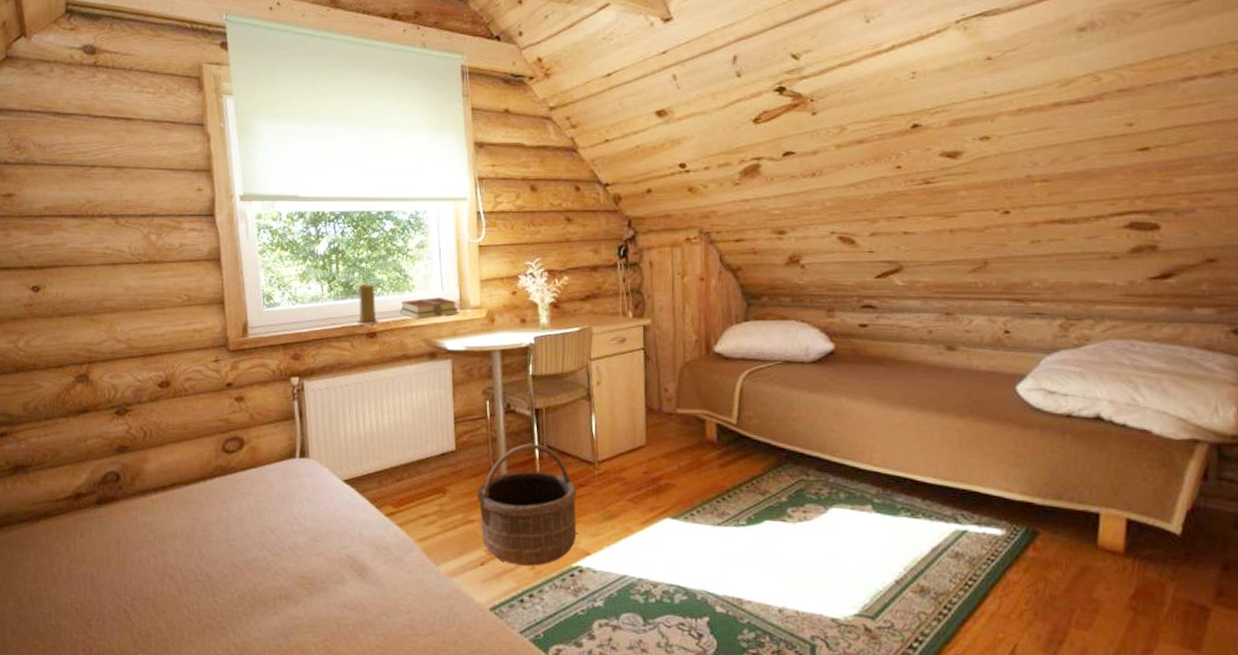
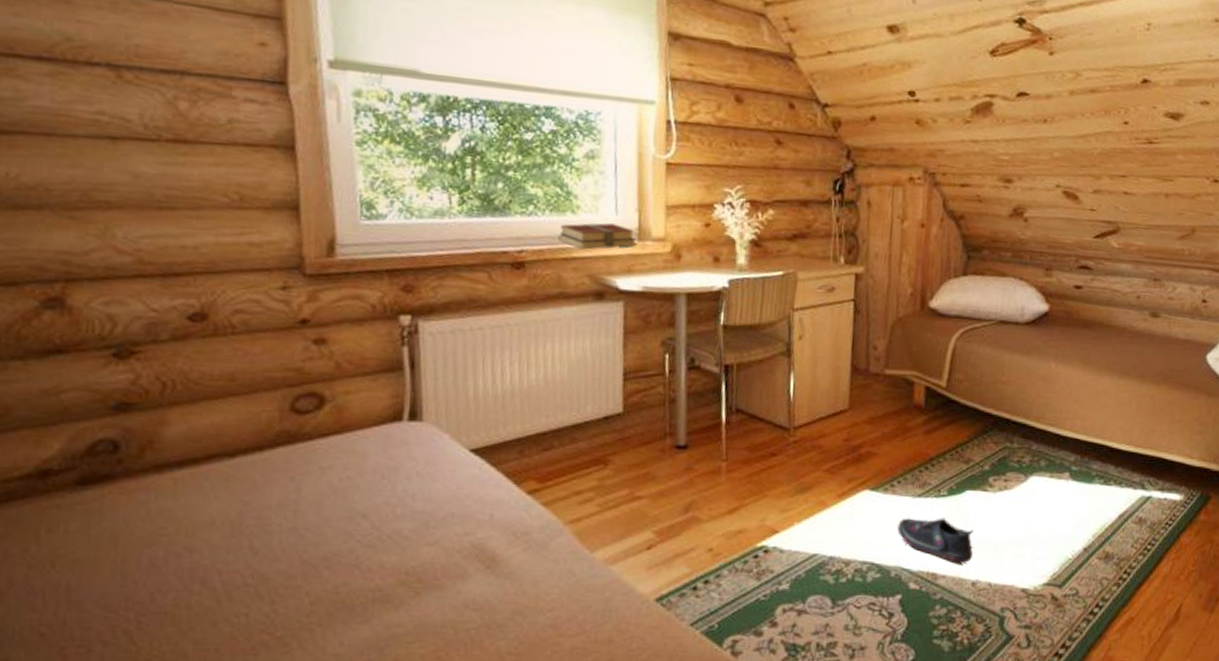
candle: present [356,284,379,326] -> none [497,198,529,253]
basket: present [477,443,577,566] -> none [647,406,768,548]
slipper: none [700,545,777,590] -> present [897,518,973,563]

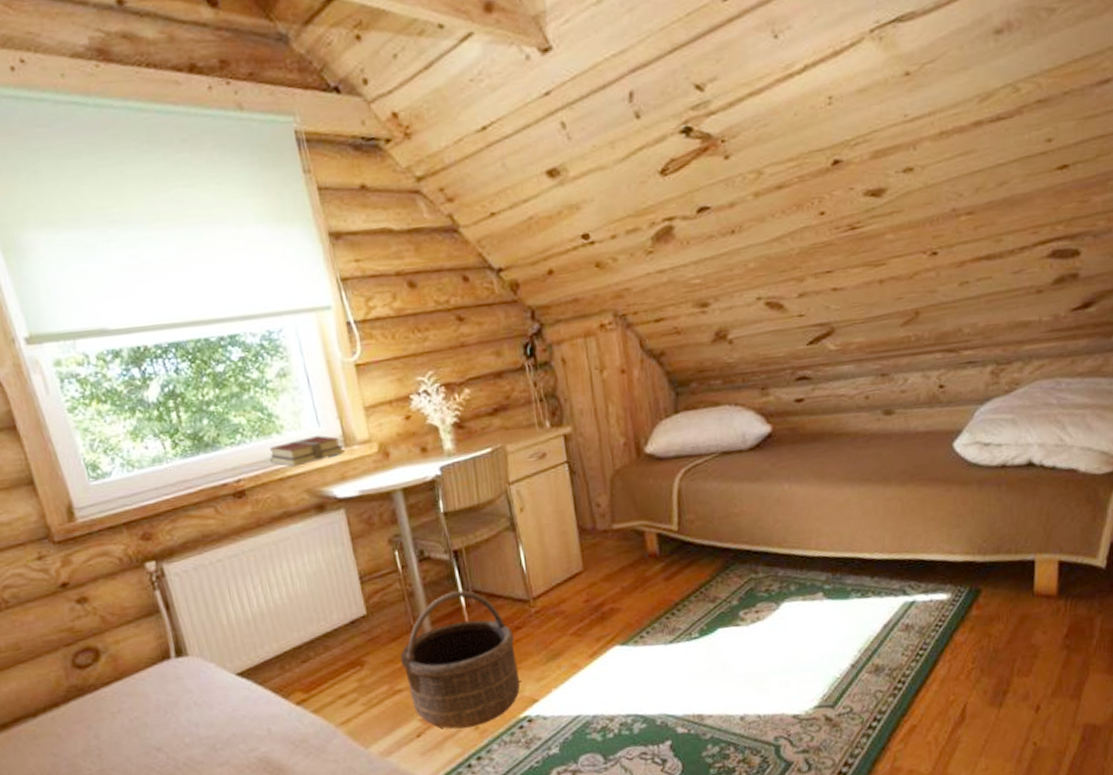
basket: none [647,406,768,548] -> present [400,590,521,730]
slipper: present [897,518,973,563] -> none [654,659,736,701]

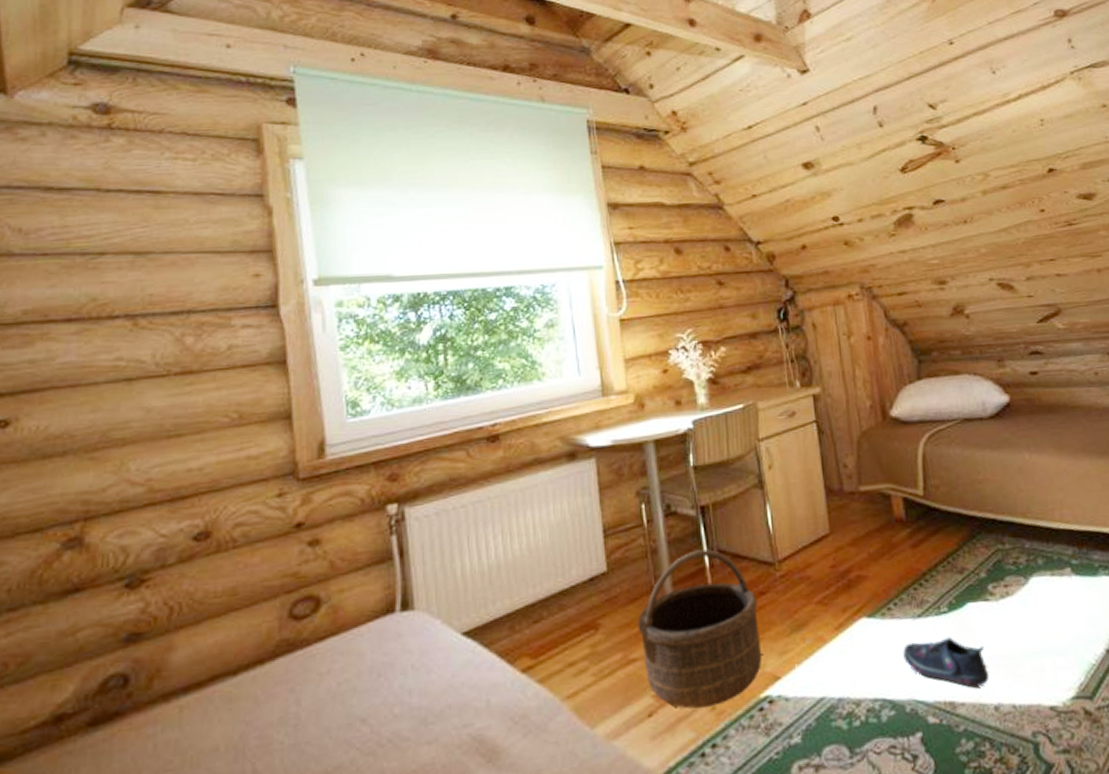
books: present [270,435,344,467] -> none [528,384,600,414]
slipper: none [654,659,736,701] -> present [903,637,989,687]

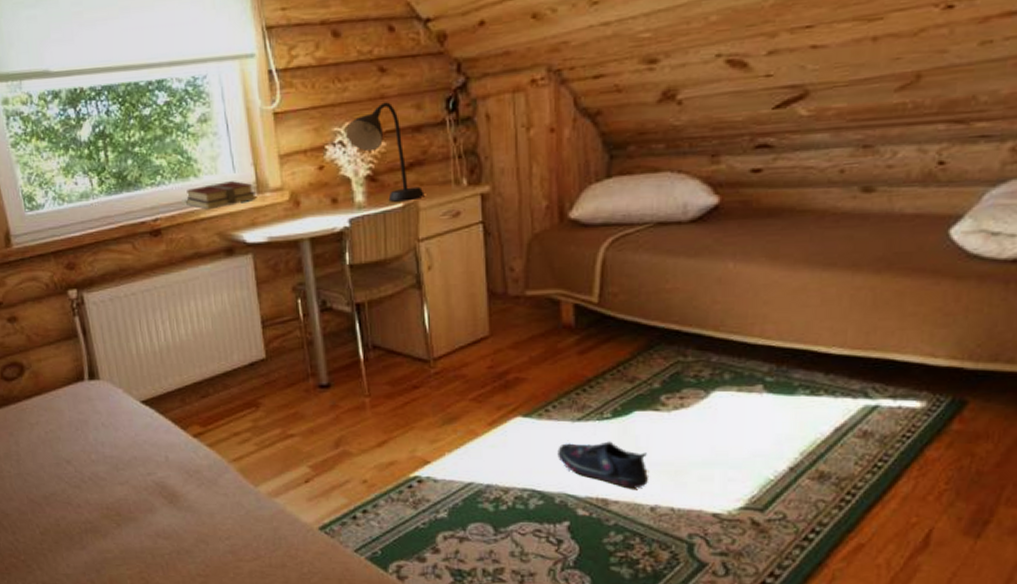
books: none [528,384,600,414] -> present [186,181,256,210]
basket: present [637,549,762,709] -> none [295,344,413,480]
desk lamp: none [688,311,762,404] -> present [346,102,425,202]

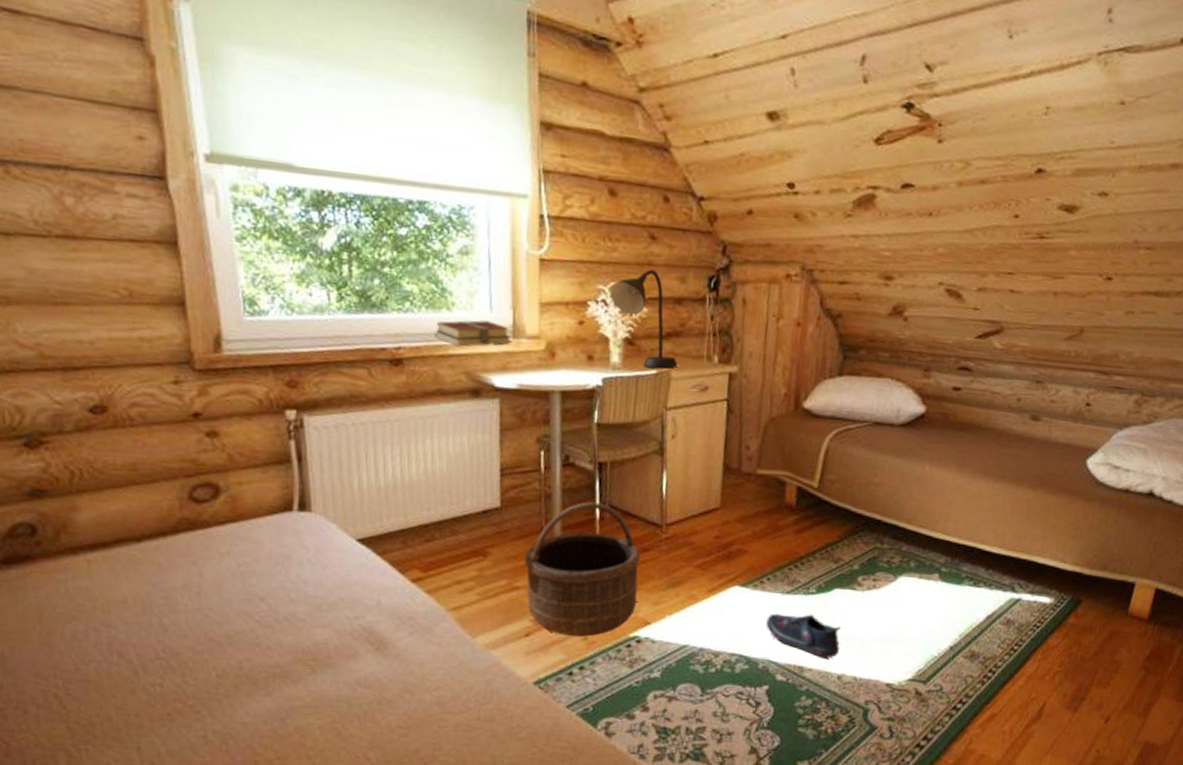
basket: none [295,344,413,480] -> present [524,502,640,637]

